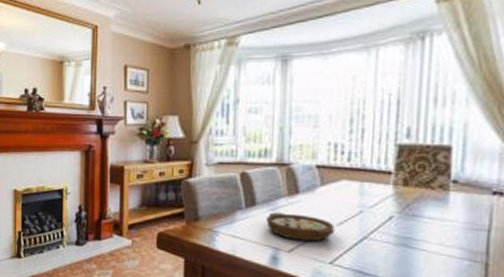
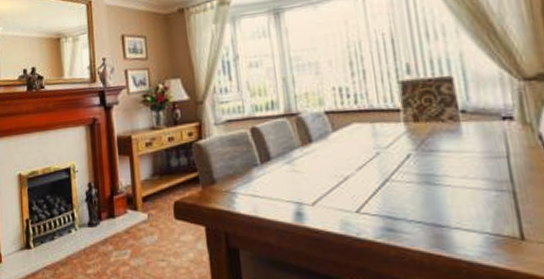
bowl: present [266,212,335,242] -> none [284,164,356,192]

